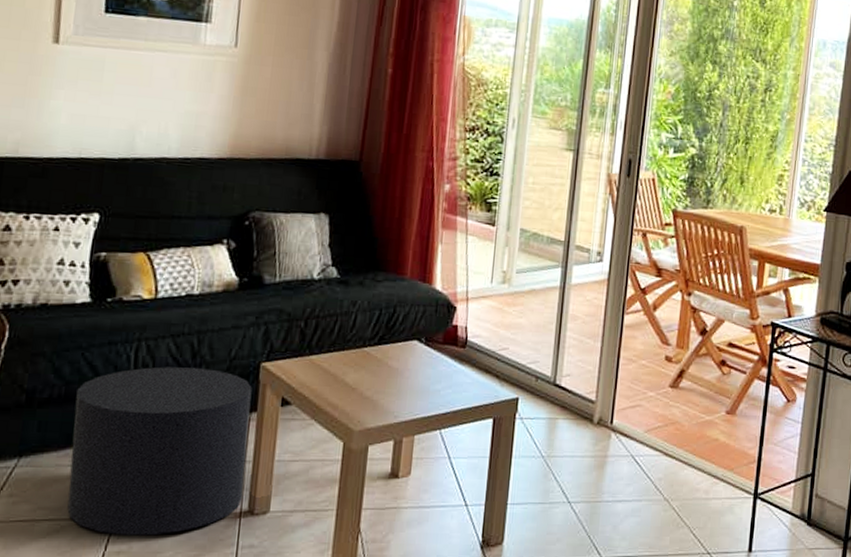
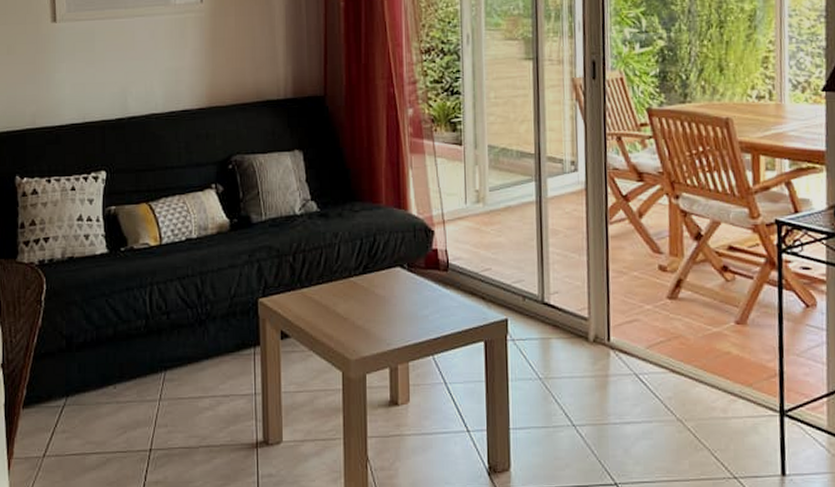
stool: present [67,366,252,536] -> none [106,307,256,466]

